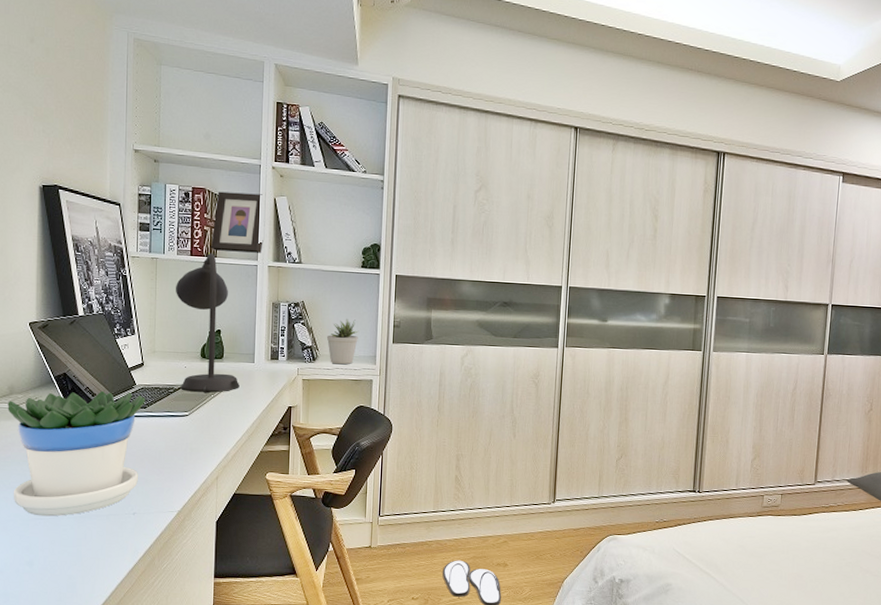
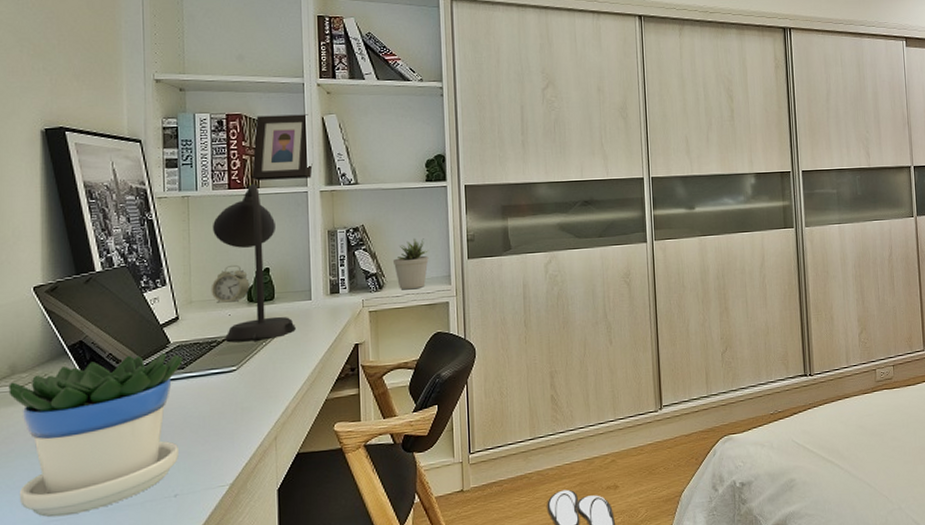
alarm clock: none [171,324,204,356] -> present [211,265,250,303]

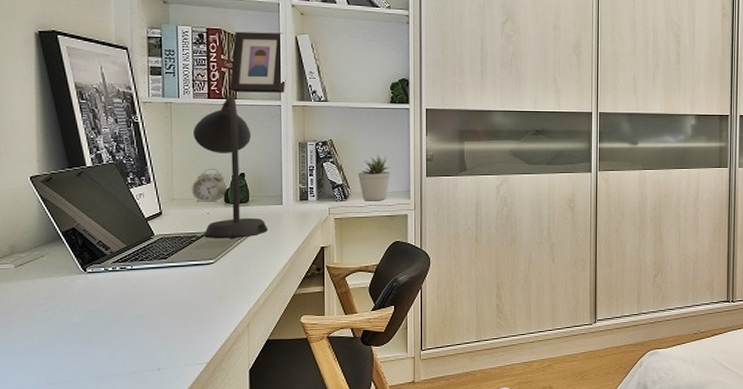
flowerpot: present [8,352,183,518] -> none [9,243,166,381]

